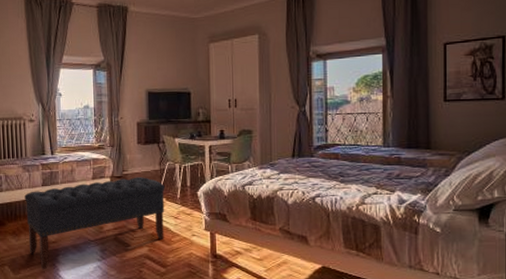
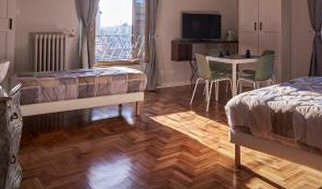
bench: present [24,177,165,270] -> none [60,91,195,181]

